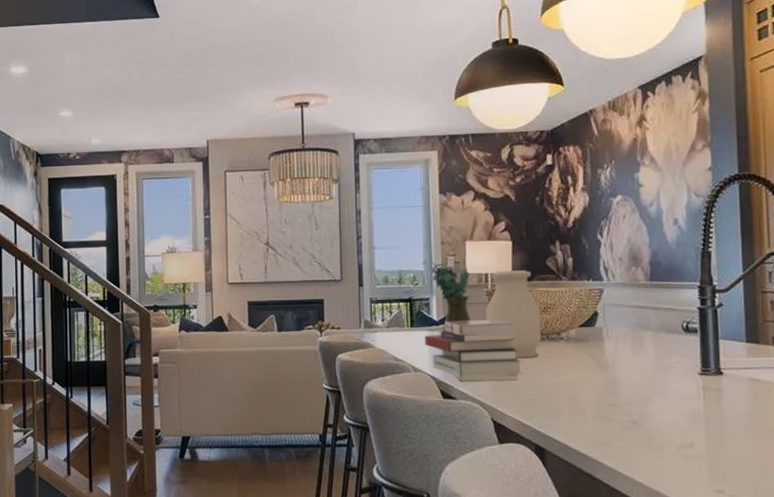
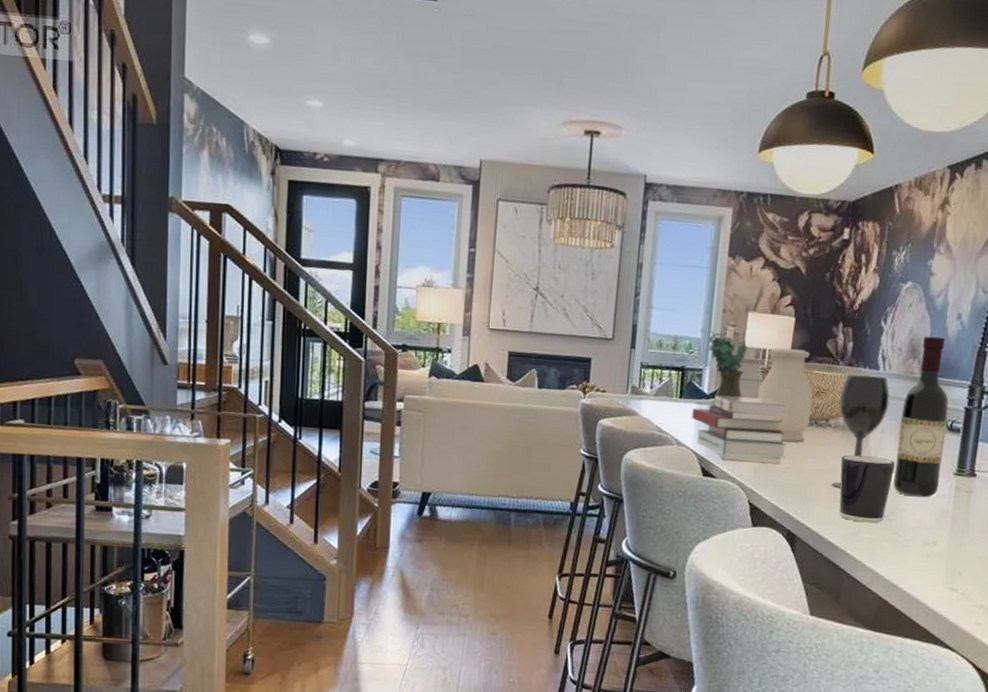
wine glass: none [567,286,619,399] -> present [832,374,890,489]
mug: none [578,365,635,431] -> present [839,455,895,524]
wine bottle: none [633,243,685,400] -> present [893,336,949,498]

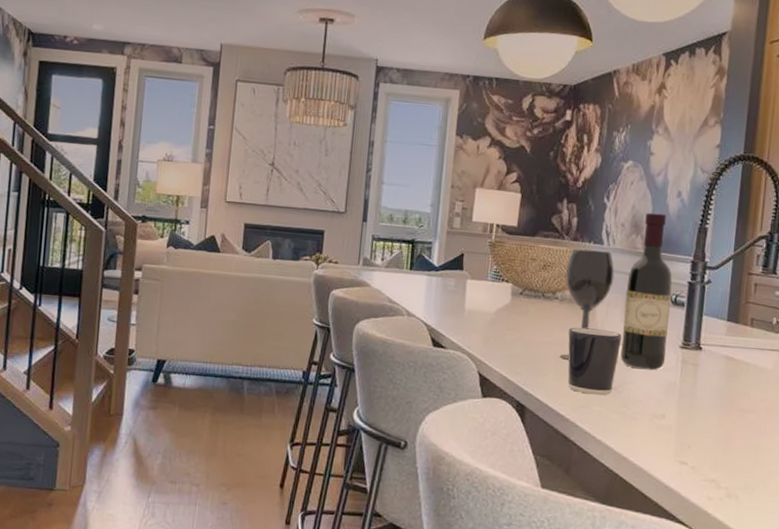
books: present [692,395,787,465] -> none [422,267,515,336]
vase: present [708,330,748,406] -> none [438,205,476,278]
decorative jar: present [757,347,813,443] -> none [485,222,540,315]

